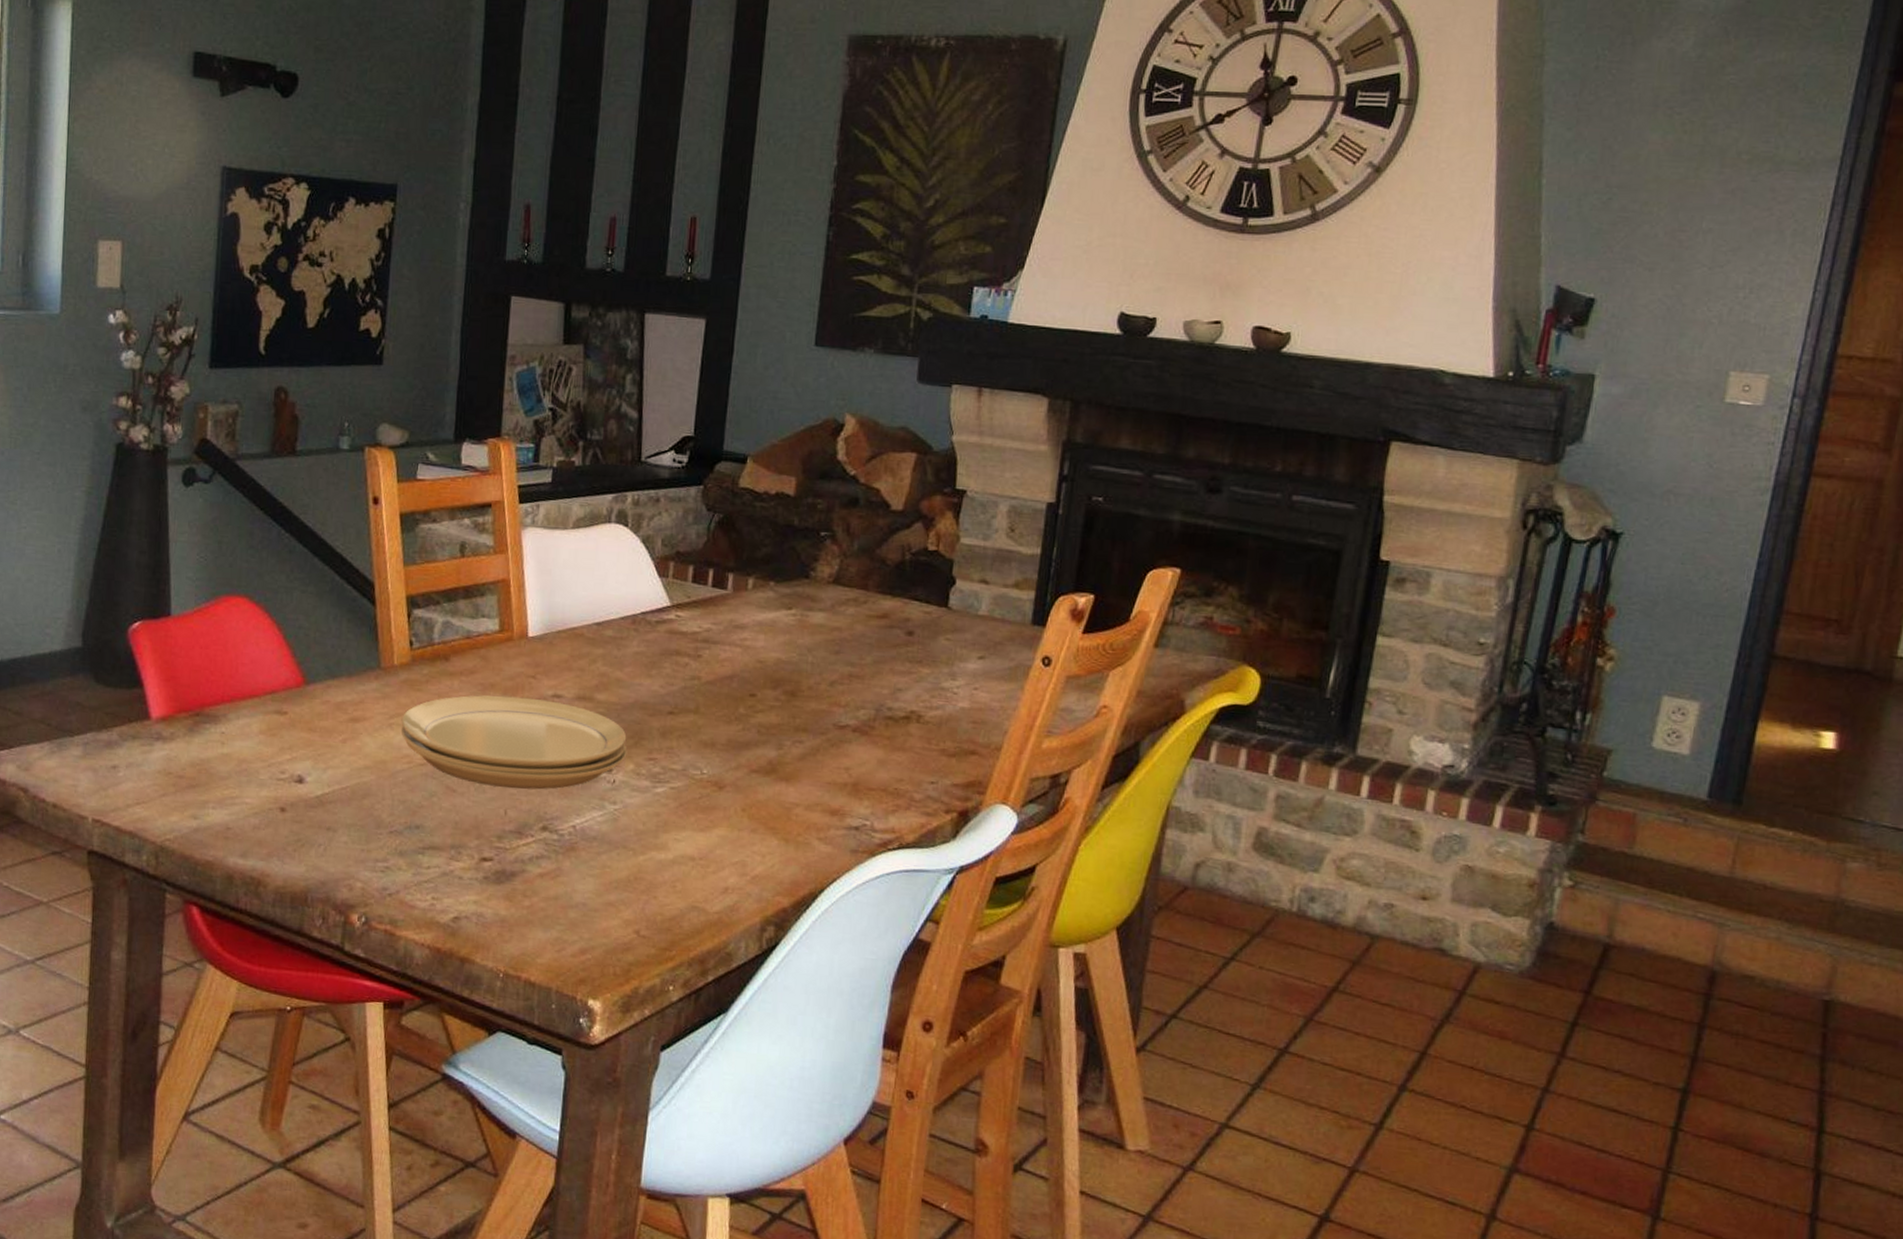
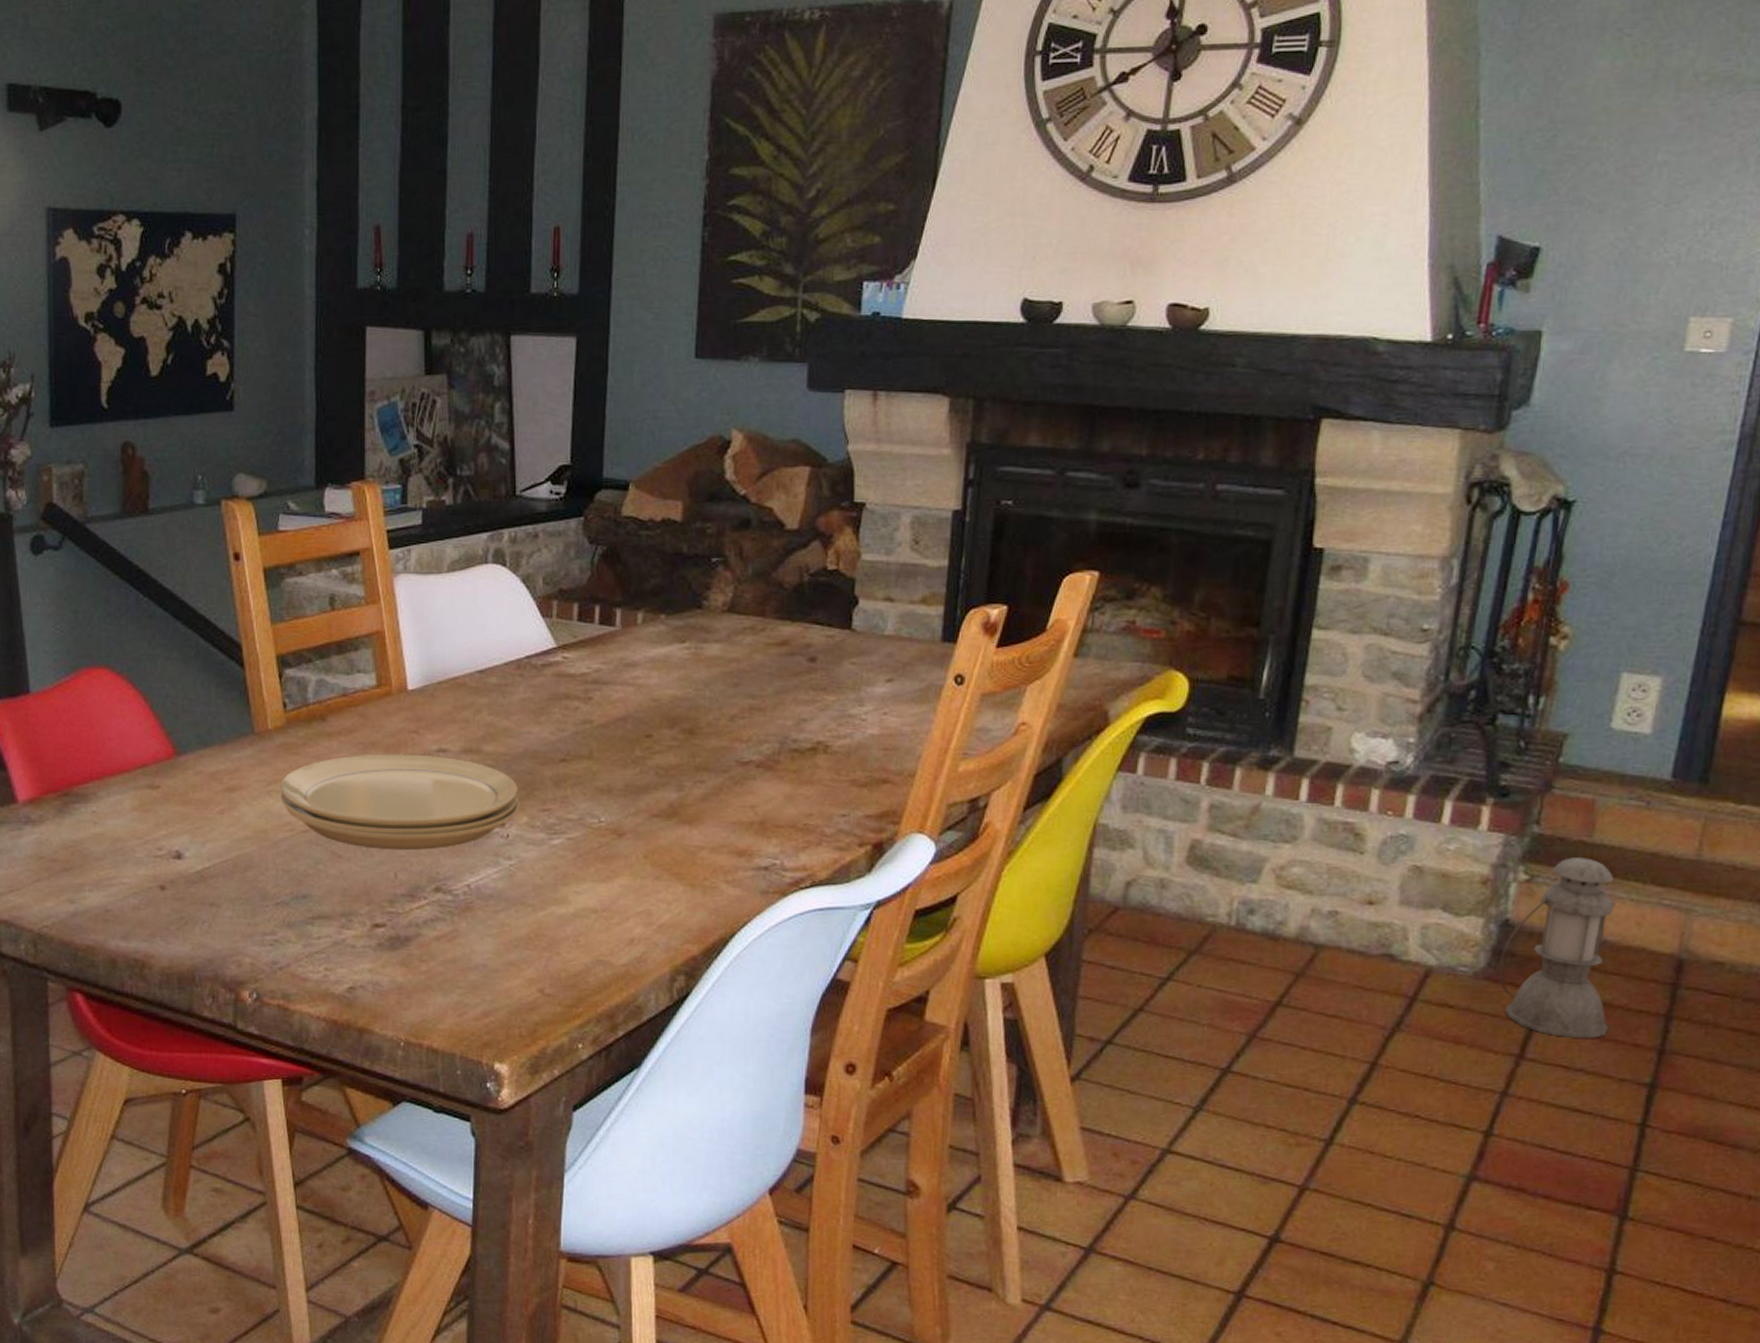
lantern: none [1542,867,1653,1042] -> present [1498,857,1615,1038]

